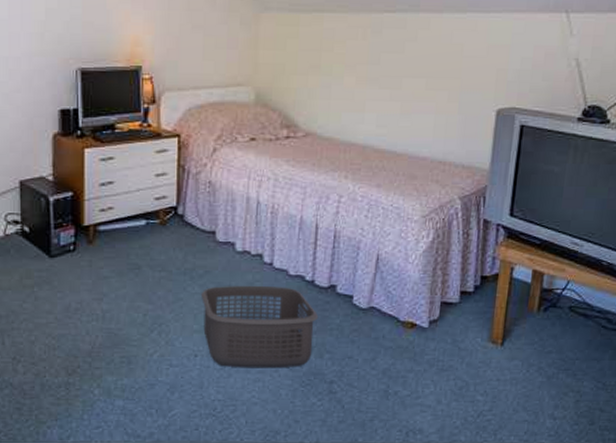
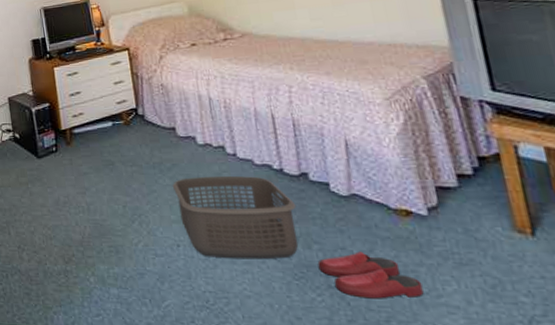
slippers: none [325,360,407,402] -> present [317,251,424,299]

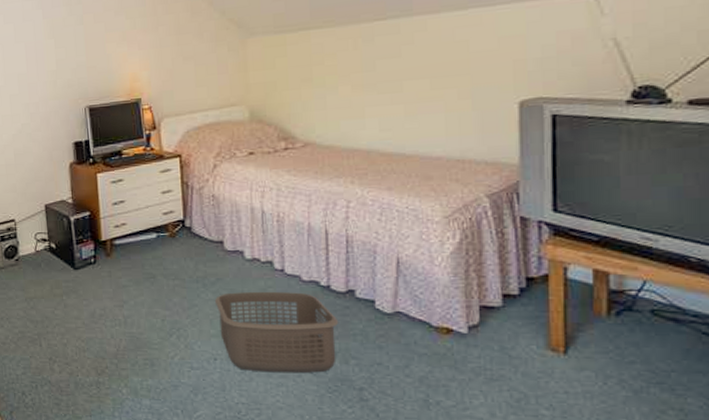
slippers: present [317,251,424,299] -> none [353,367,451,411]

